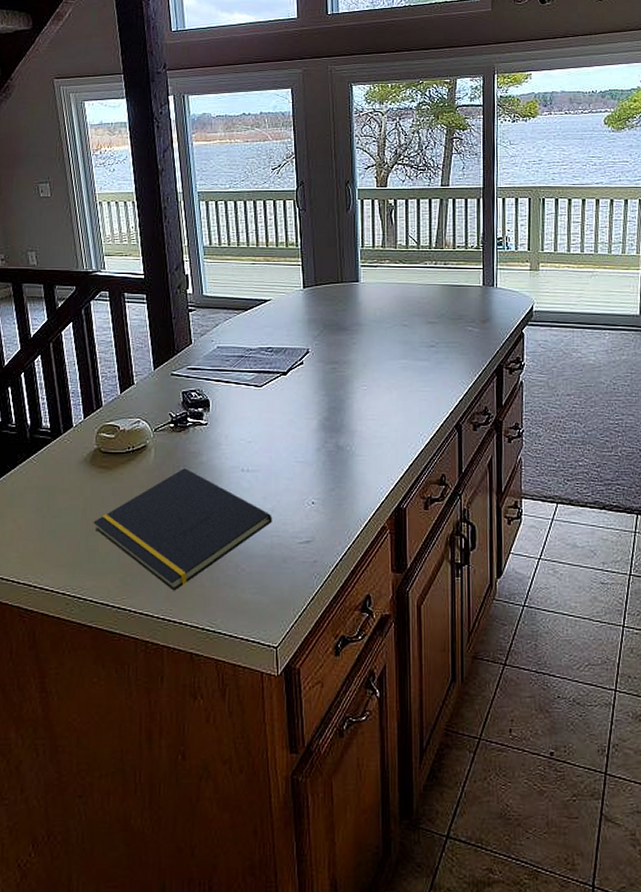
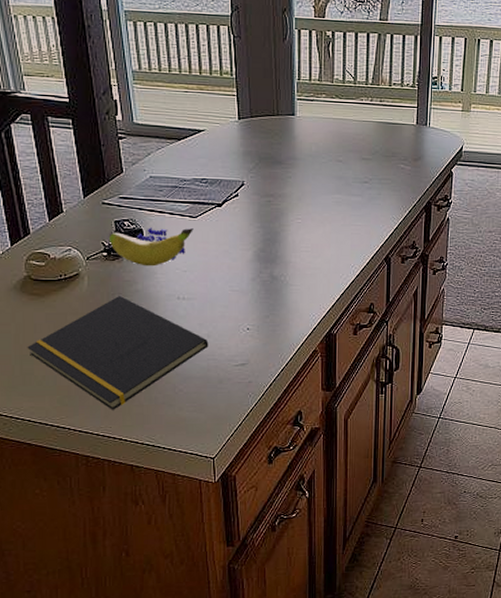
banana: none [176,397,259,437] -> present [108,227,193,267]

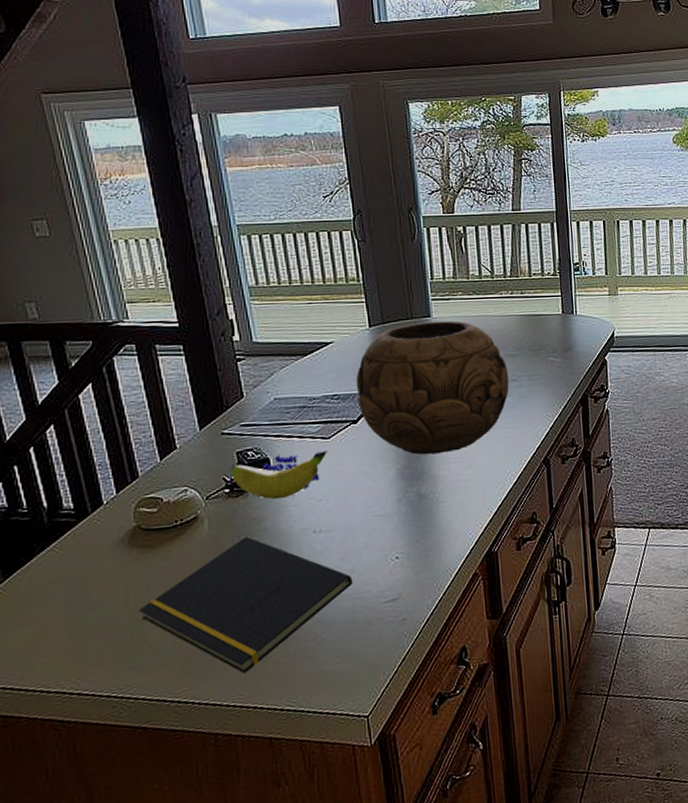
decorative bowl: none [223,119,362,242] -> present [355,320,509,455]

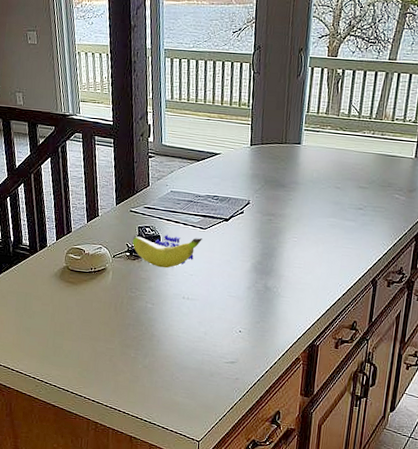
notepad: present [139,537,353,674] -> none [60,290,205,387]
decorative bowl: present [355,320,509,455] -> none [231,147,357,259]

